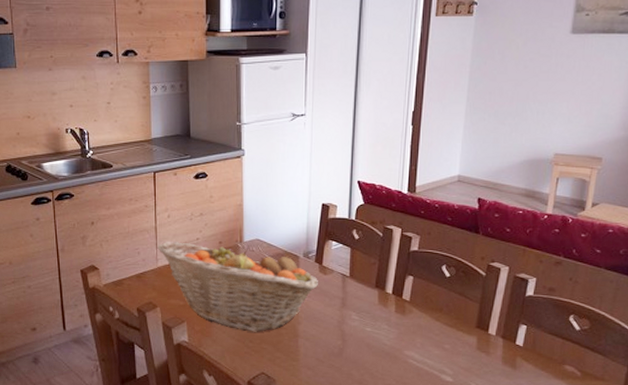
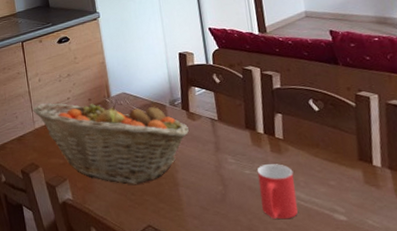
mug: none [375,324,413,377] -> present [257,164,298,220]

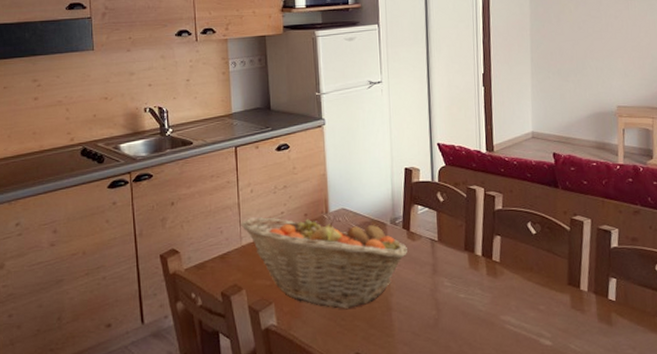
mug: present [257,164,298,220] -> none [471,287,508,345]

